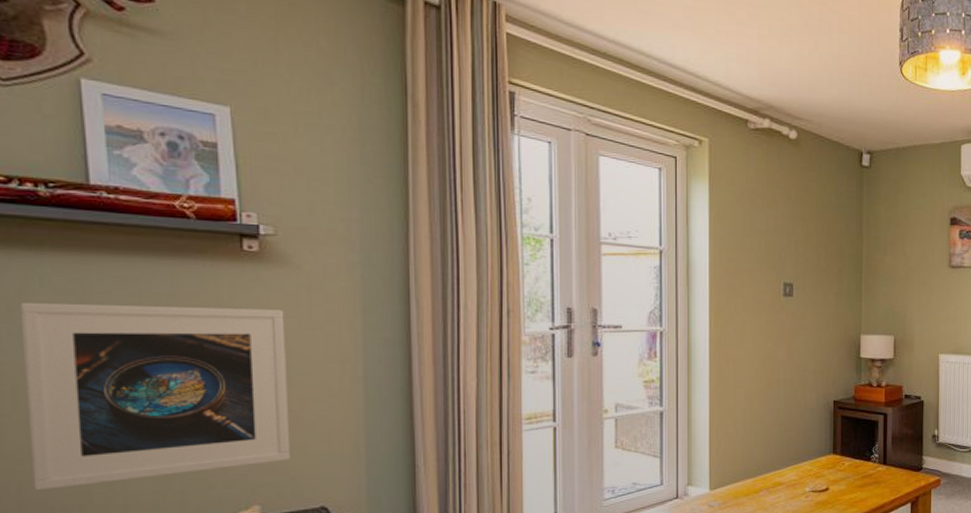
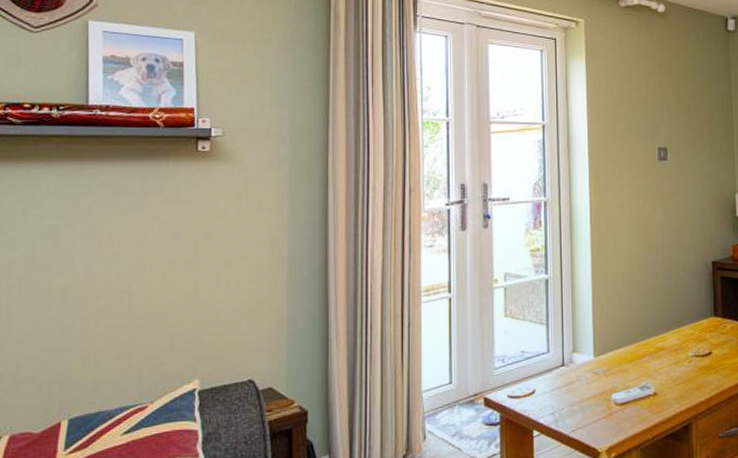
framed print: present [19,302,291,491] -> none [28,200,227,370]

